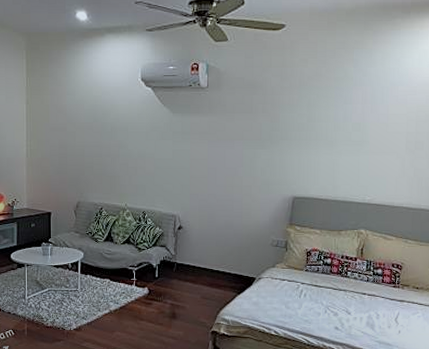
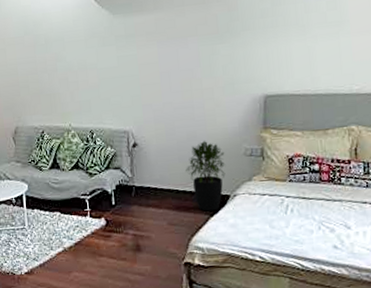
potted plant: none [221,230,255,290] -> present [186,141,226,212]

